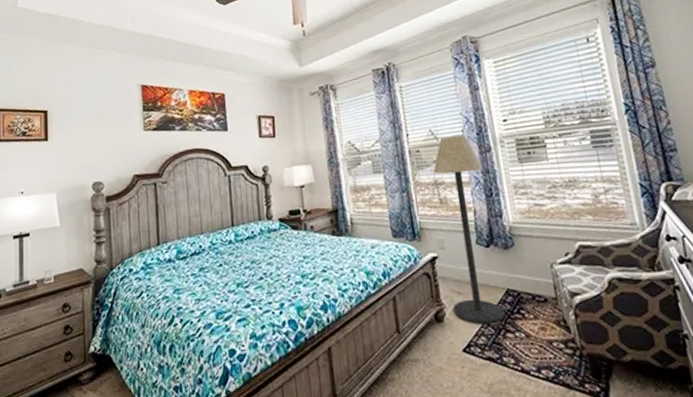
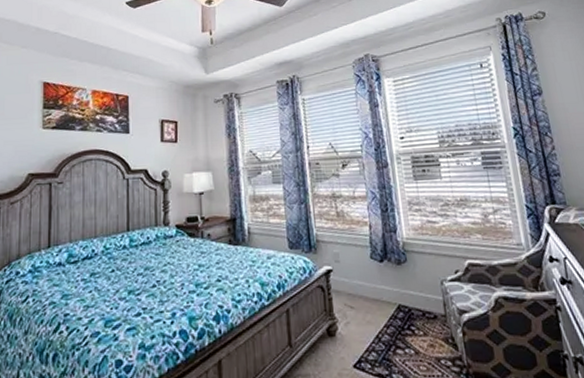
floor lamp: present [433,135,505,324] -> none [331,150,396,339]

